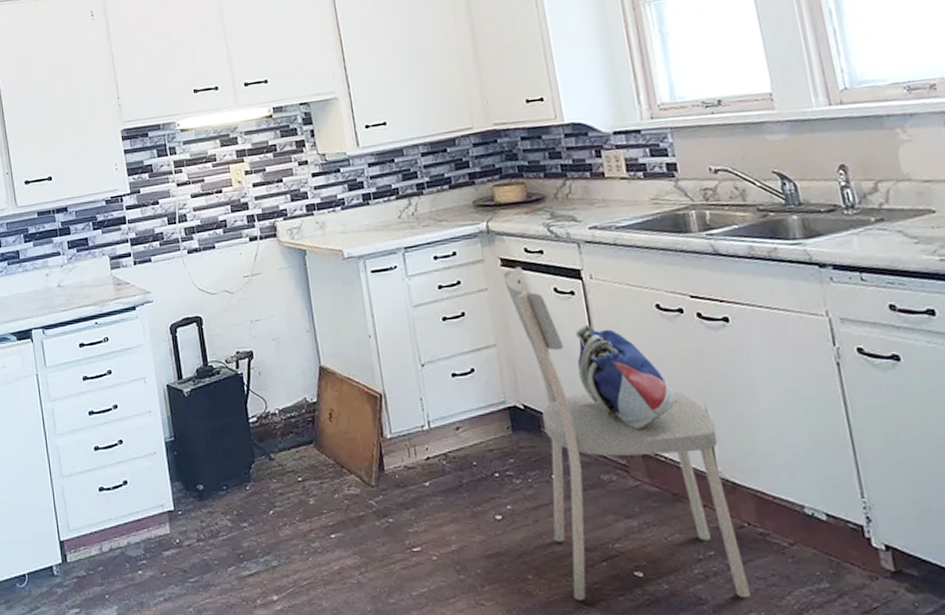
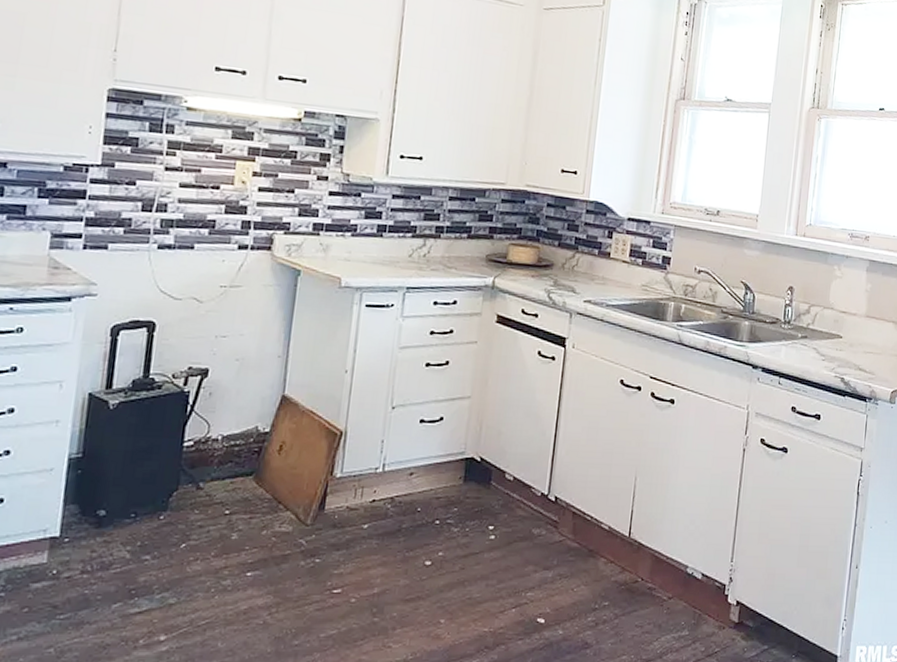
dining chair: present [502,267,750,602] -> none [474,325,639,645]
tote bag: present [575,324,677,430] -> none [538,389,615,491]

